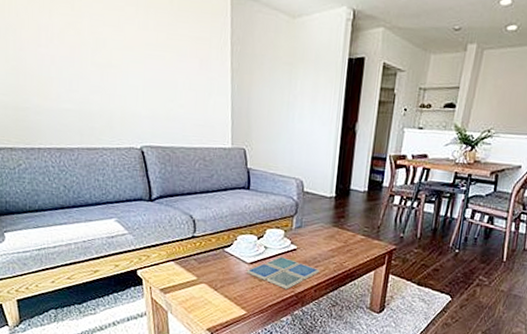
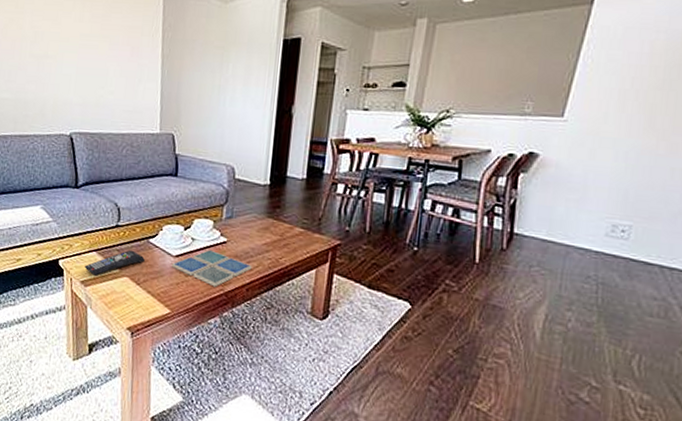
remote control: none [163,259,221,284] -> present [84,250,145,276]

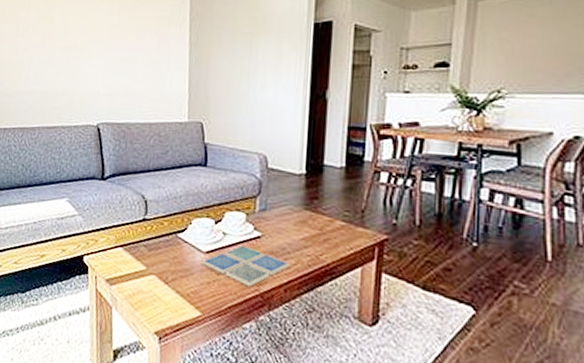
remote control: present [84,250,145,276] -> none [110,245,173,274]

